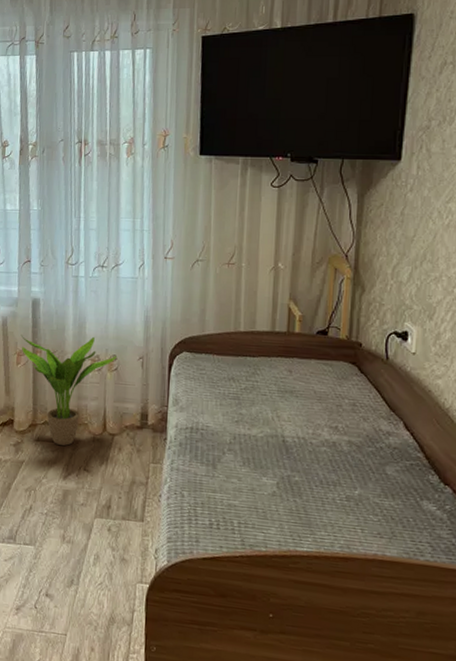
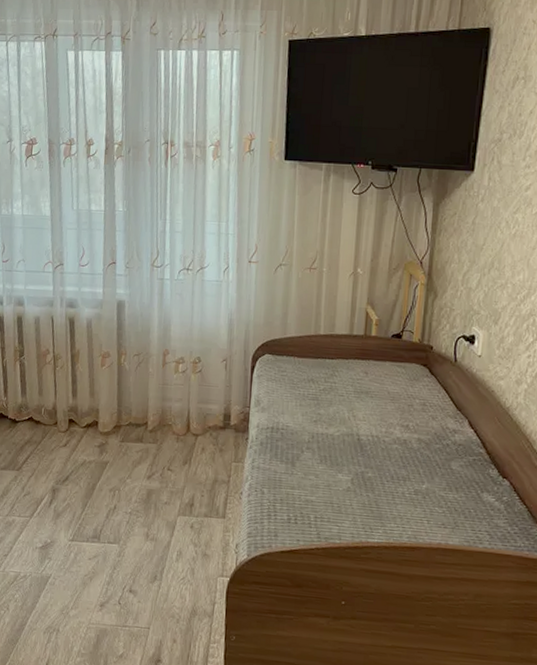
potted plant: present [20,335,117,446] -> none [105,337,201,446]

